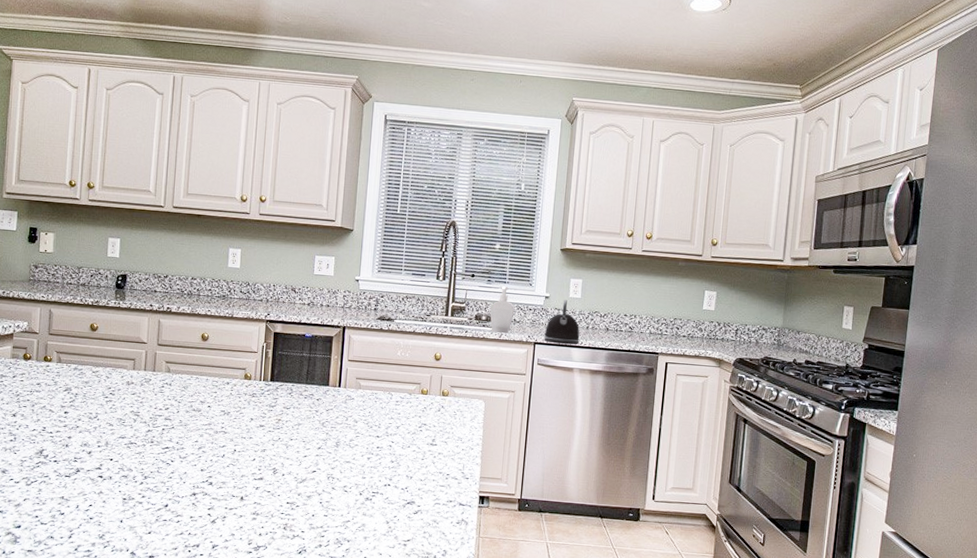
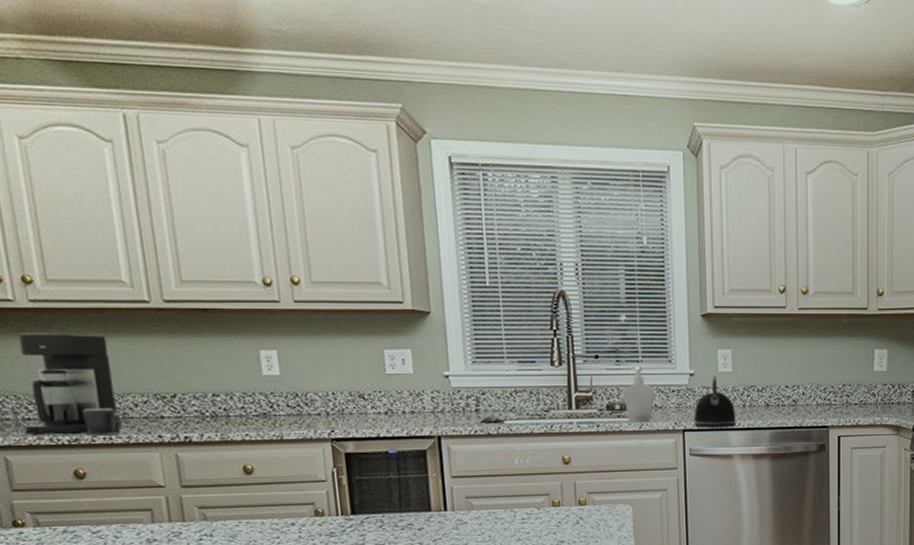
coffee maker: none [67,222,131,299] -> present [18,333,119,436]
mug: none [105,280,129,302] -> present [81,408,123,436]

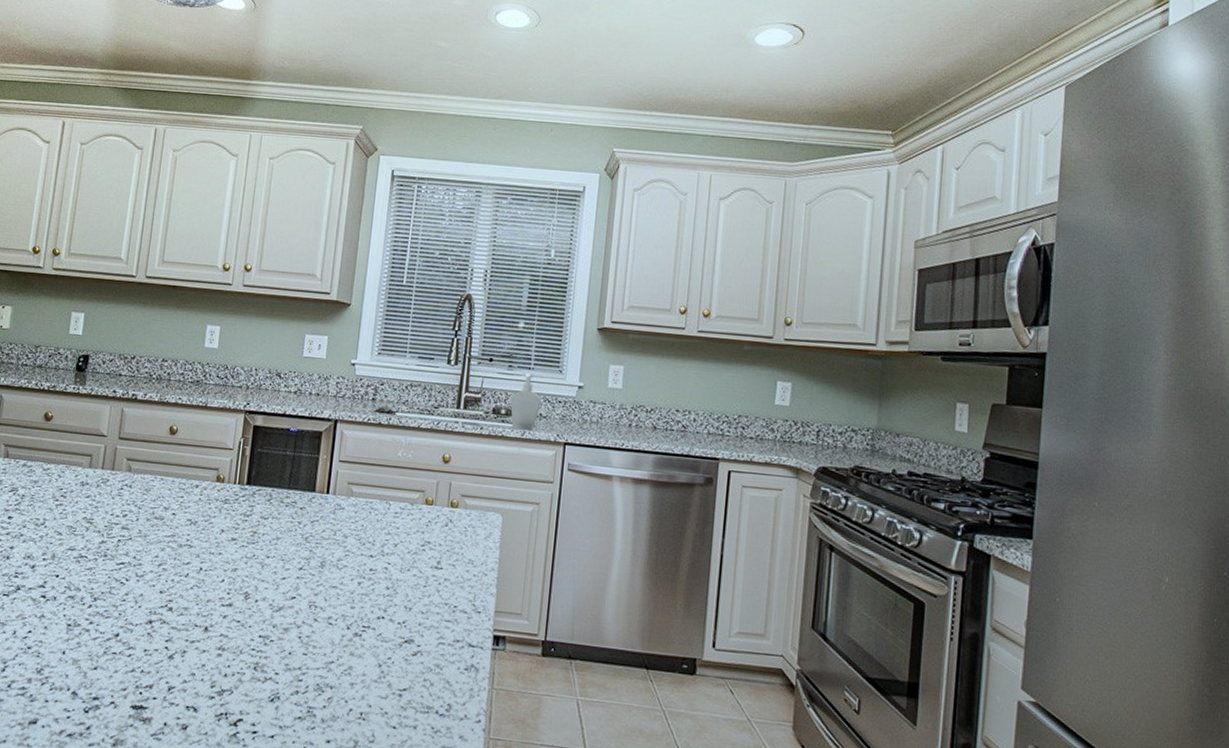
coffee maker: present [18,333,119,436] -> none [21,294,98,383]
mug: present [81,408,123,436] -> none [63,361,91,387]
kettle: present [694,375,736,429] -> none [576,390,620,447]

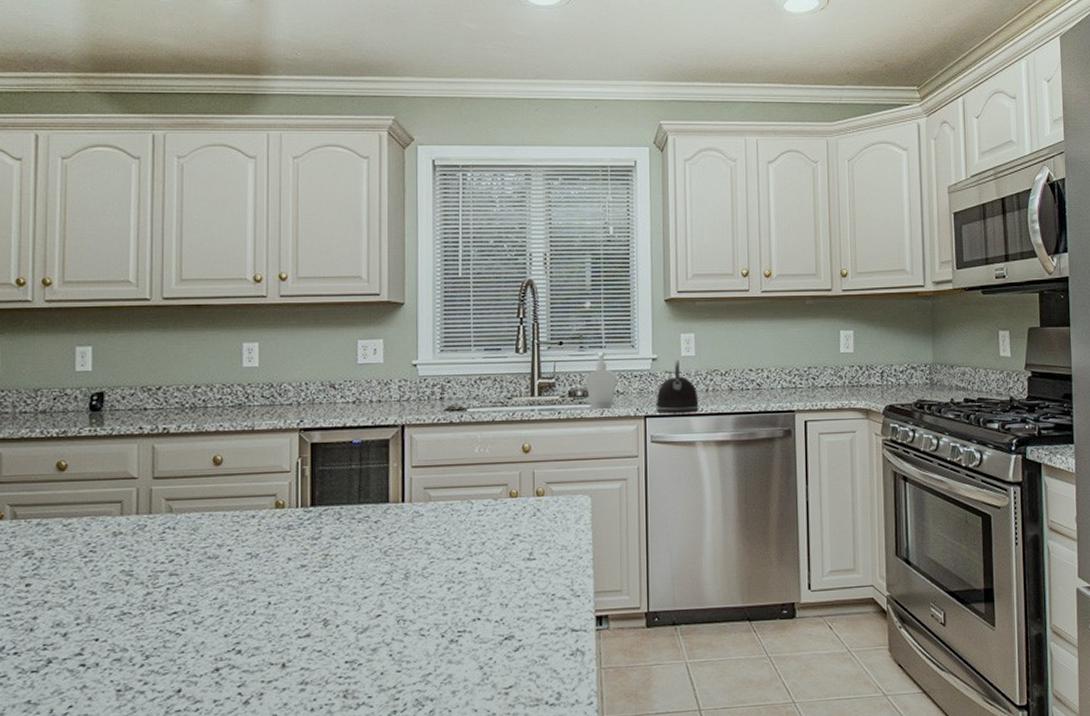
kettle: none [576,390,620,447] -> present [656,360,699,415]

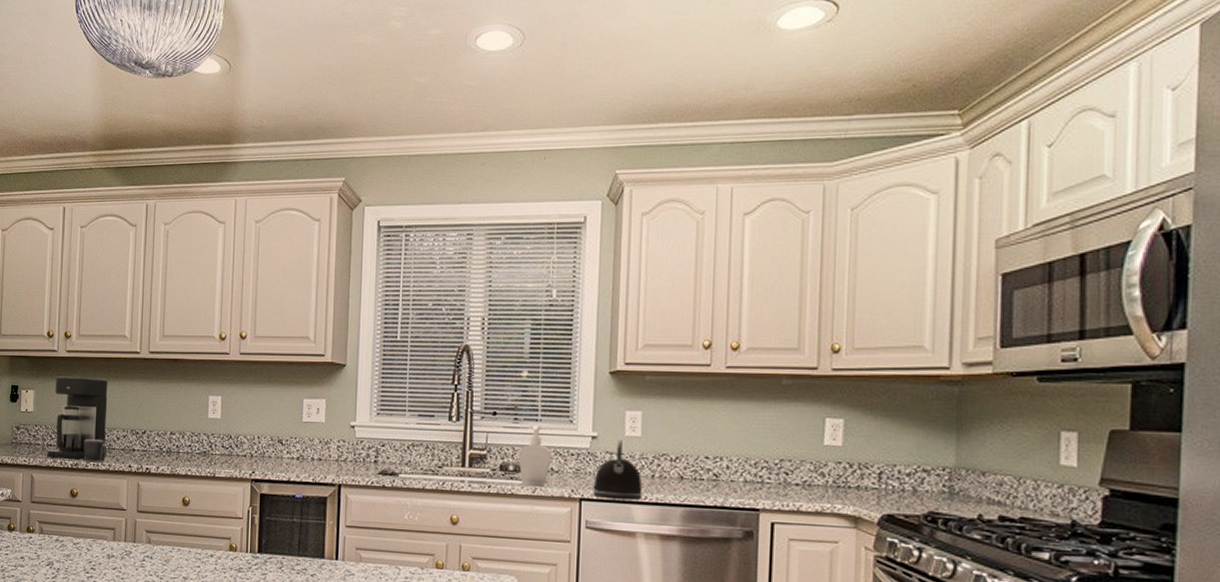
coffee maker: none [20,330,107,429] -> present [47,376,108,460]
mug: none [73,401,108,428] -> present [83,439,107,463]

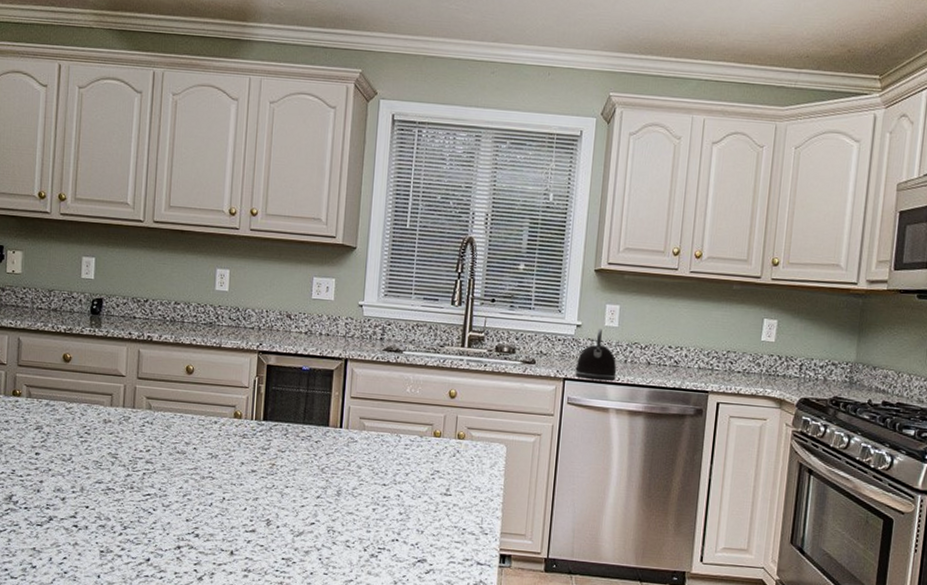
coffee maker: present [47,376,108,460] -> none [37,239,108,326]
mug: present [83,439,107,463] -> none [78,304,105,329]
soap bottle: present [519,425,552,488] -> none [512,312,542,368]

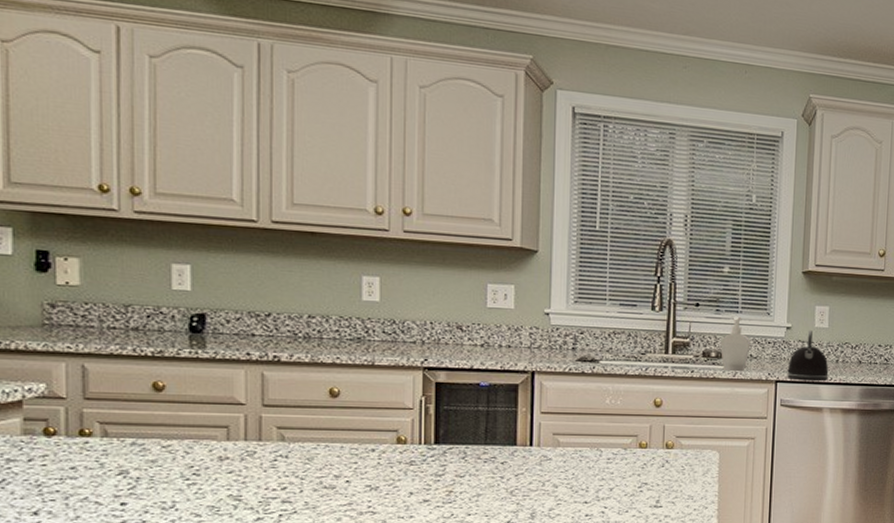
soap bottle: none [512,312,542,368] -> present [720,316,751,372]

